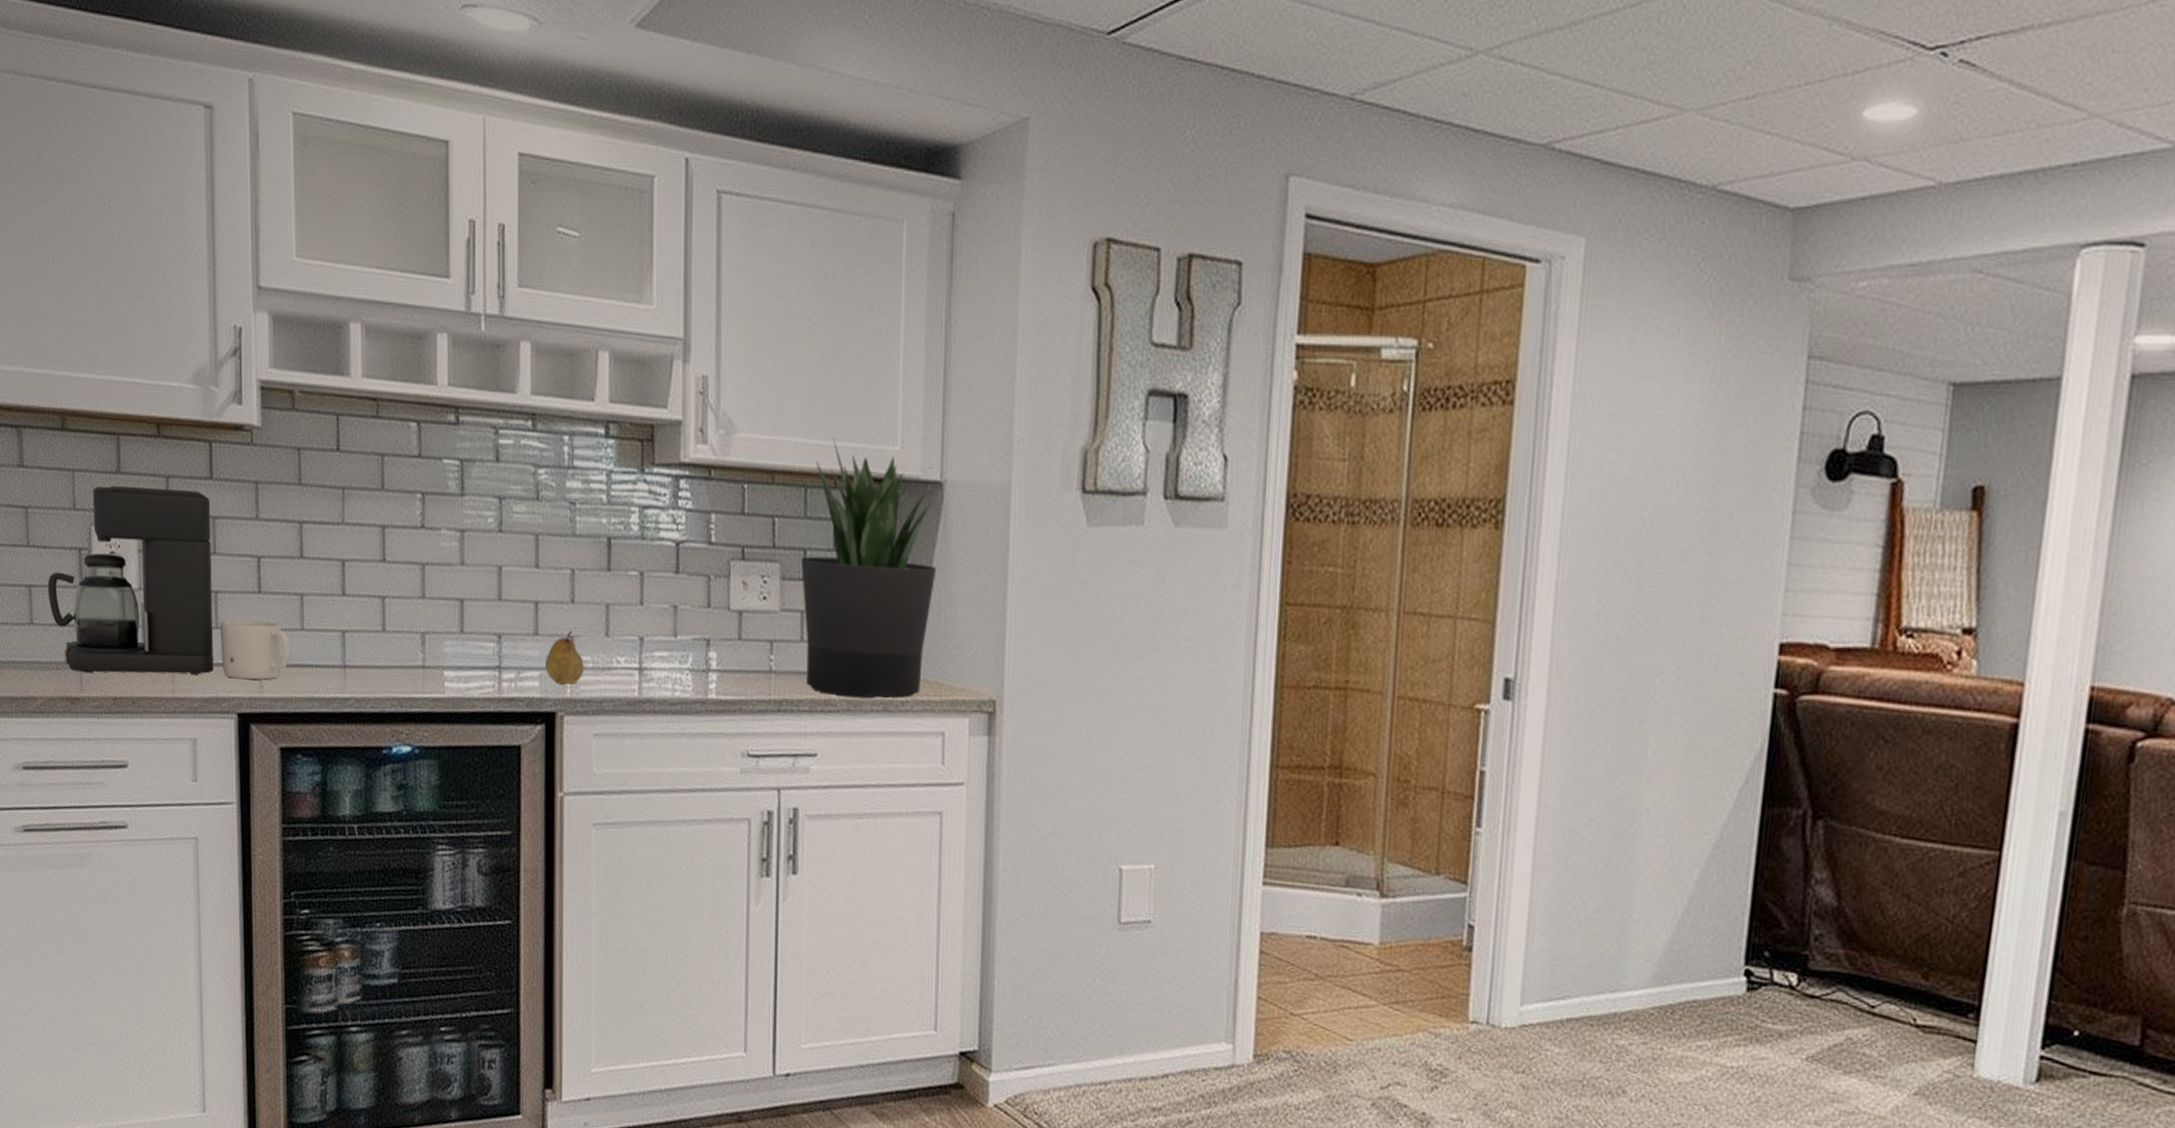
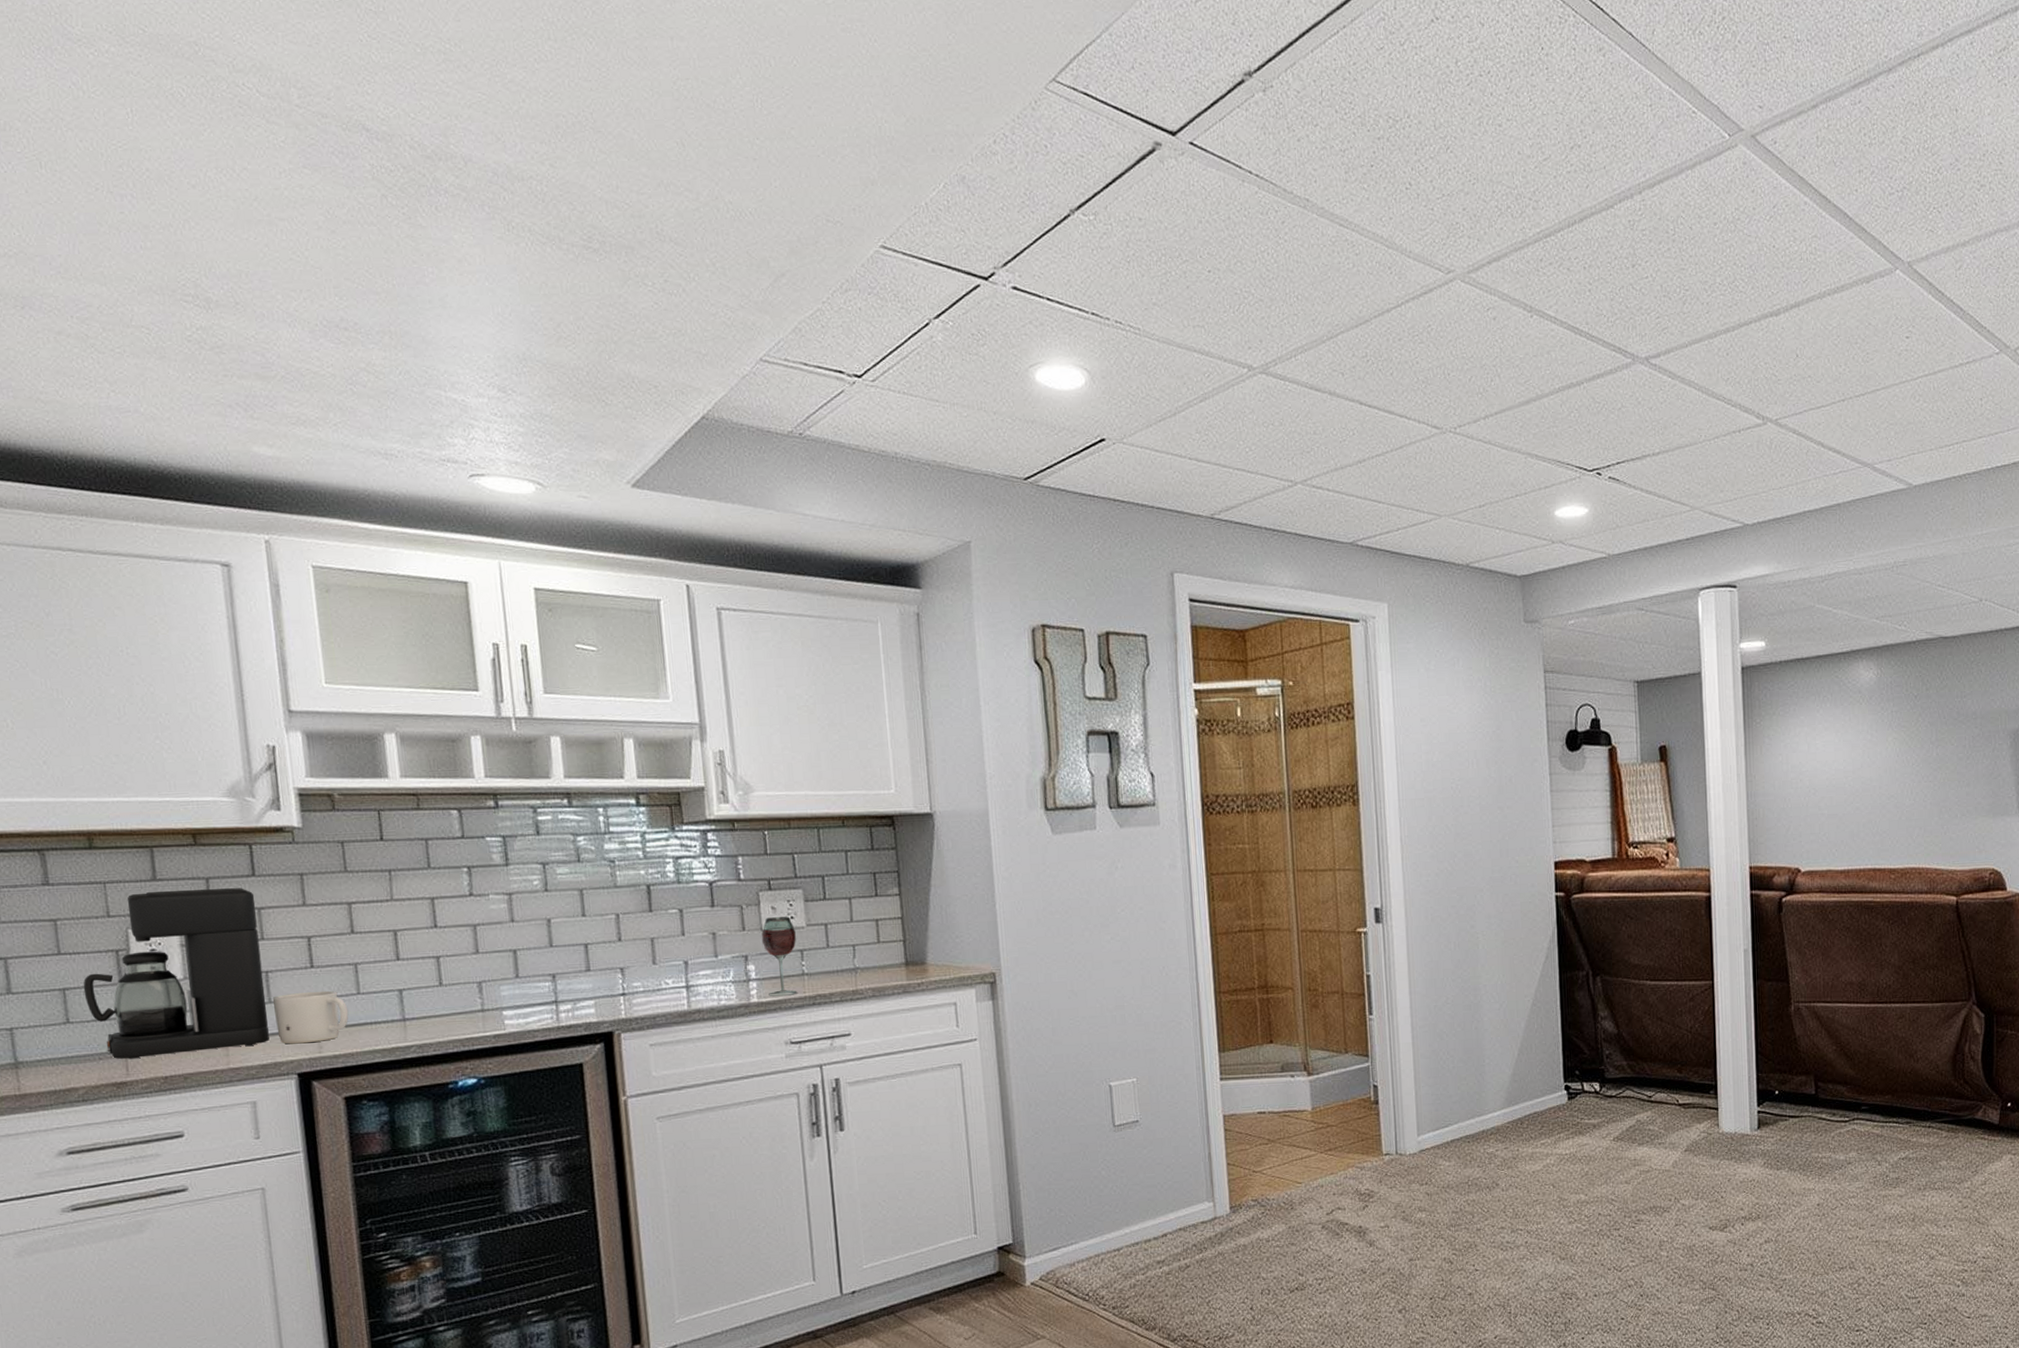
fruit: present [545,631,584,686] -> none [599,964,636,1010]
wineglass: none [727,594,767,696] -> present [761,916,797,996]
planter: present [801,438,937,699] -> none [820,789,935,986]

